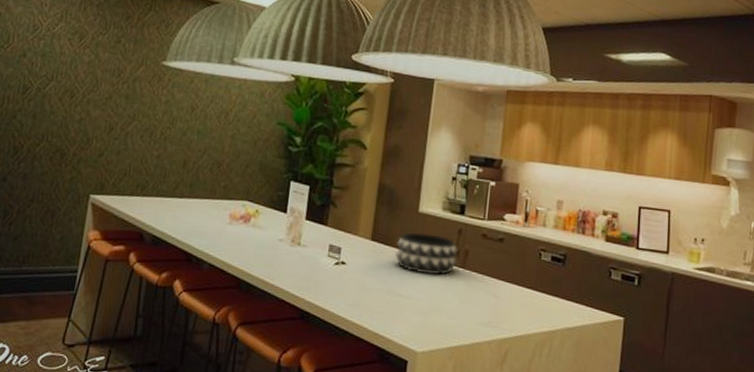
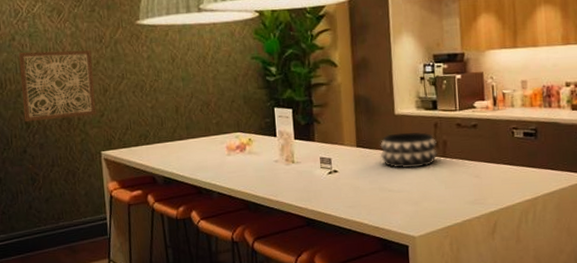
wall art: none [13,71,106,153] -> present [18,49,96,121]

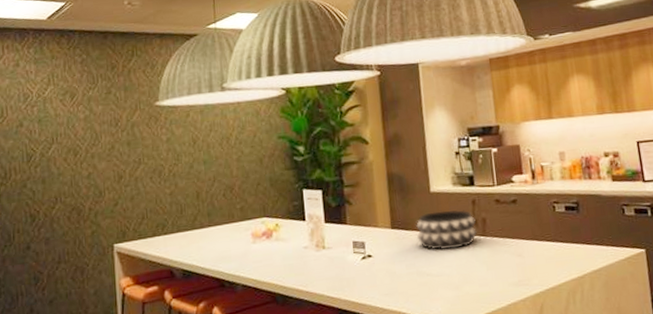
wall art: present [18,49,96,121] -> none [26,134,110,214]

